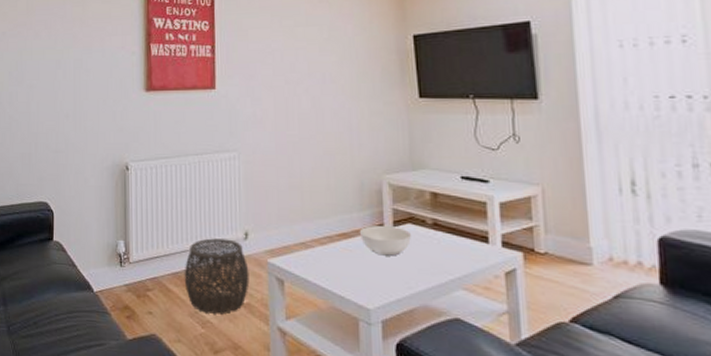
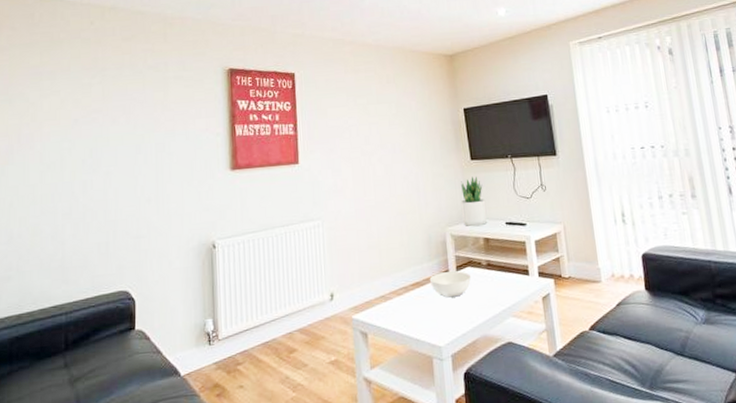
woven basket: present [184,238,250,315] -> none [274,302,337,377]
planter: none [403,117,437,178] -> present [460,176,487,227]

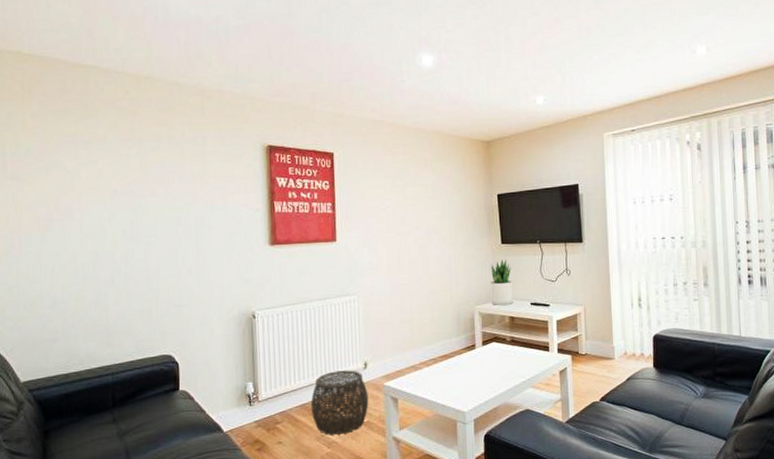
woven basket: none [274,302,337,377] -> present [310,370,369,436]
bowl: present [429,271,471,298] -> none [457,345,495,369]

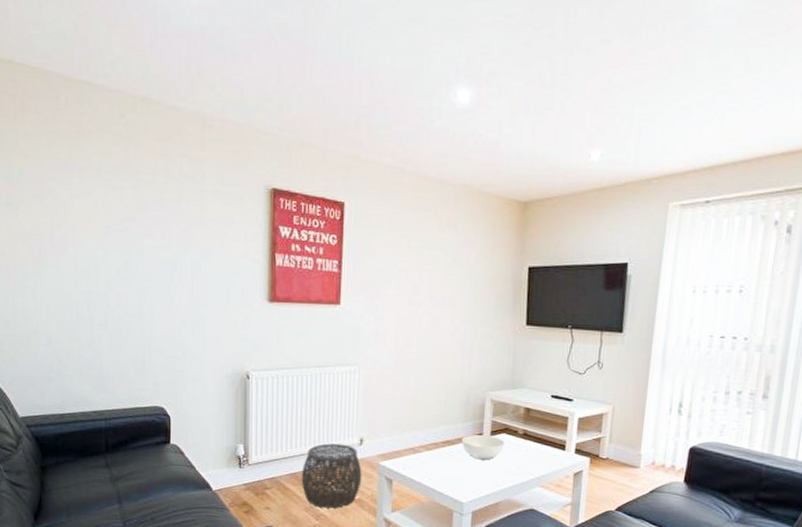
bowl: none [457,345,495,369] -> present [461,435,504,460]
planter: present [489,259,514,306] -> none [506,343,534,396]

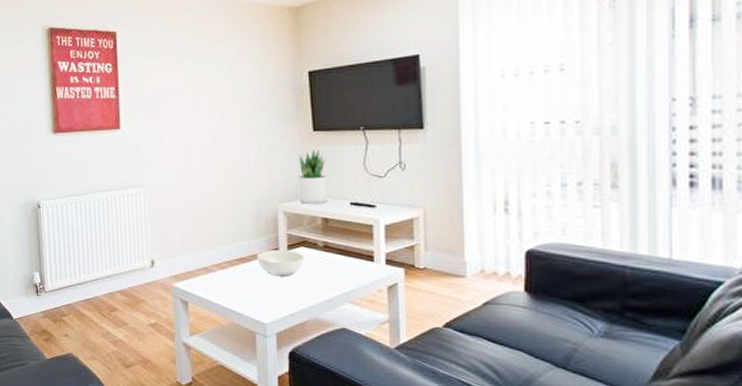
woven basket: present [301,443,362,509] -> none [96,267,157,335]
planter: none [506,343,534,396] -> present [297,149,328,205]

